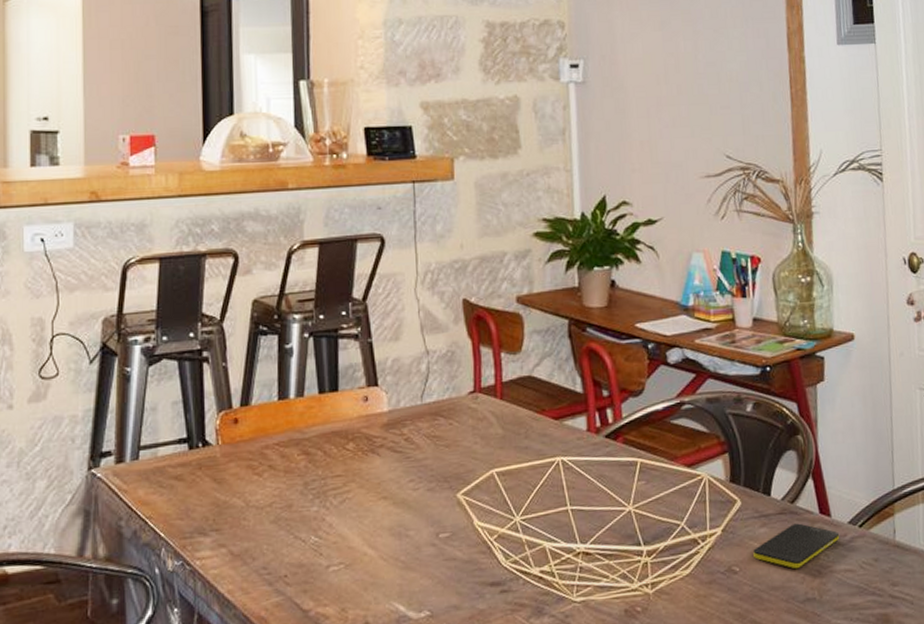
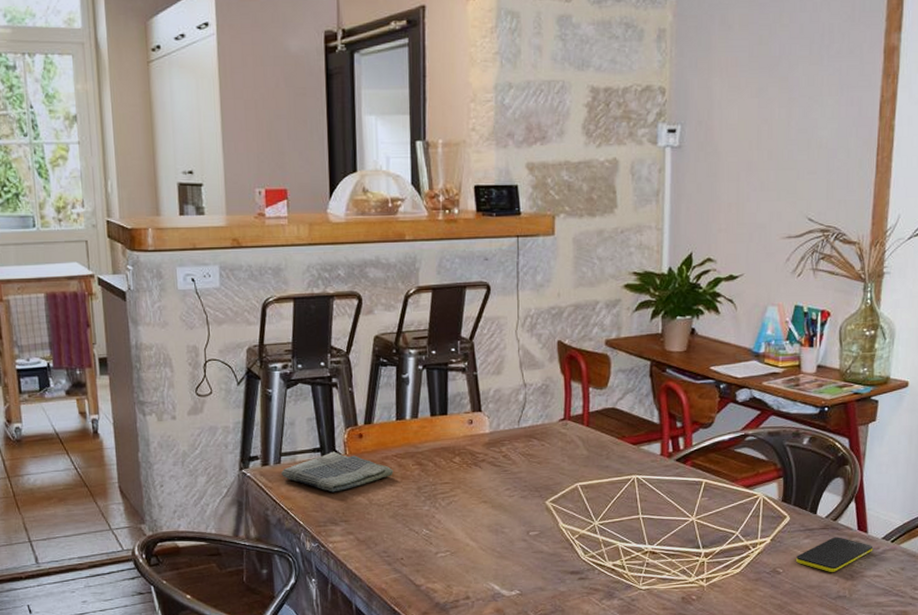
dish towel: none [140,441,275,494] -> present [281,451,393,492]

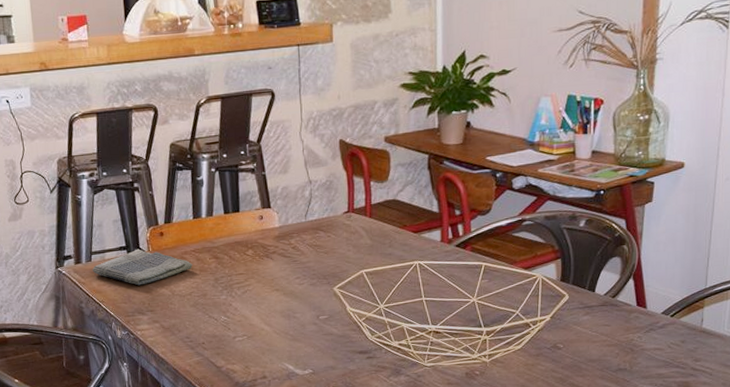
smartphone: present [796,537,873,572] -> none [576,313,653,346]

